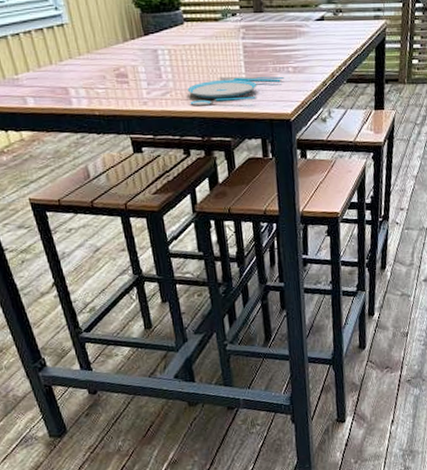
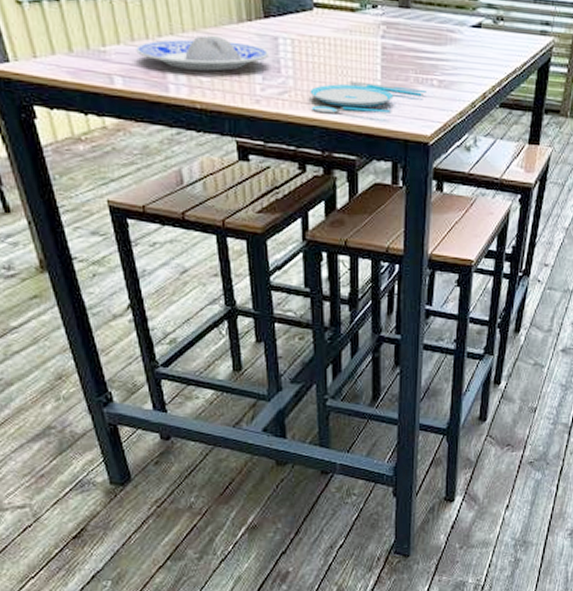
plate: none [42,54,152,85] -> present [136,35,270,72]

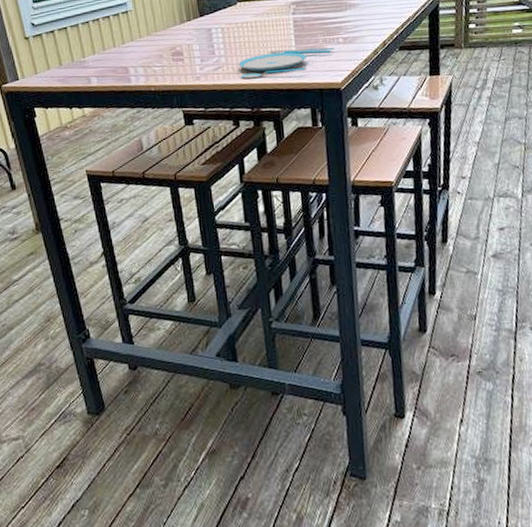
plate: present [136,35,270,72] -> none [106,35,206,65]

